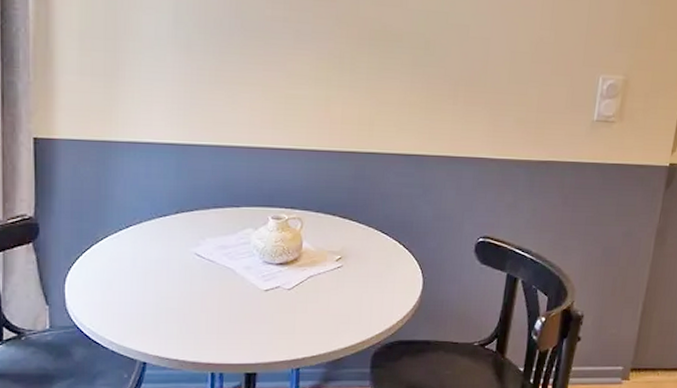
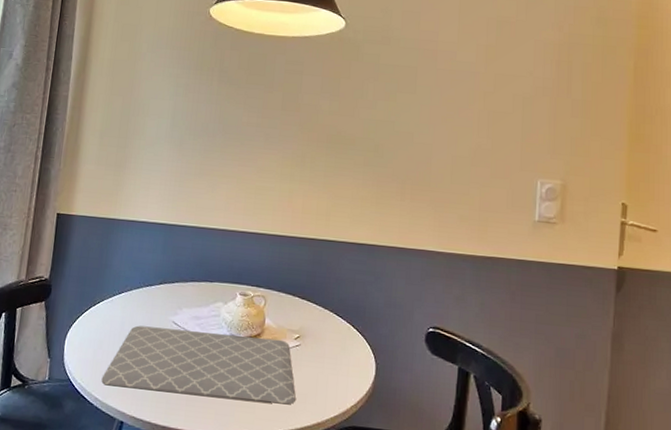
placemat: none [115,261,338,328] -> present [101,325,296,405]

